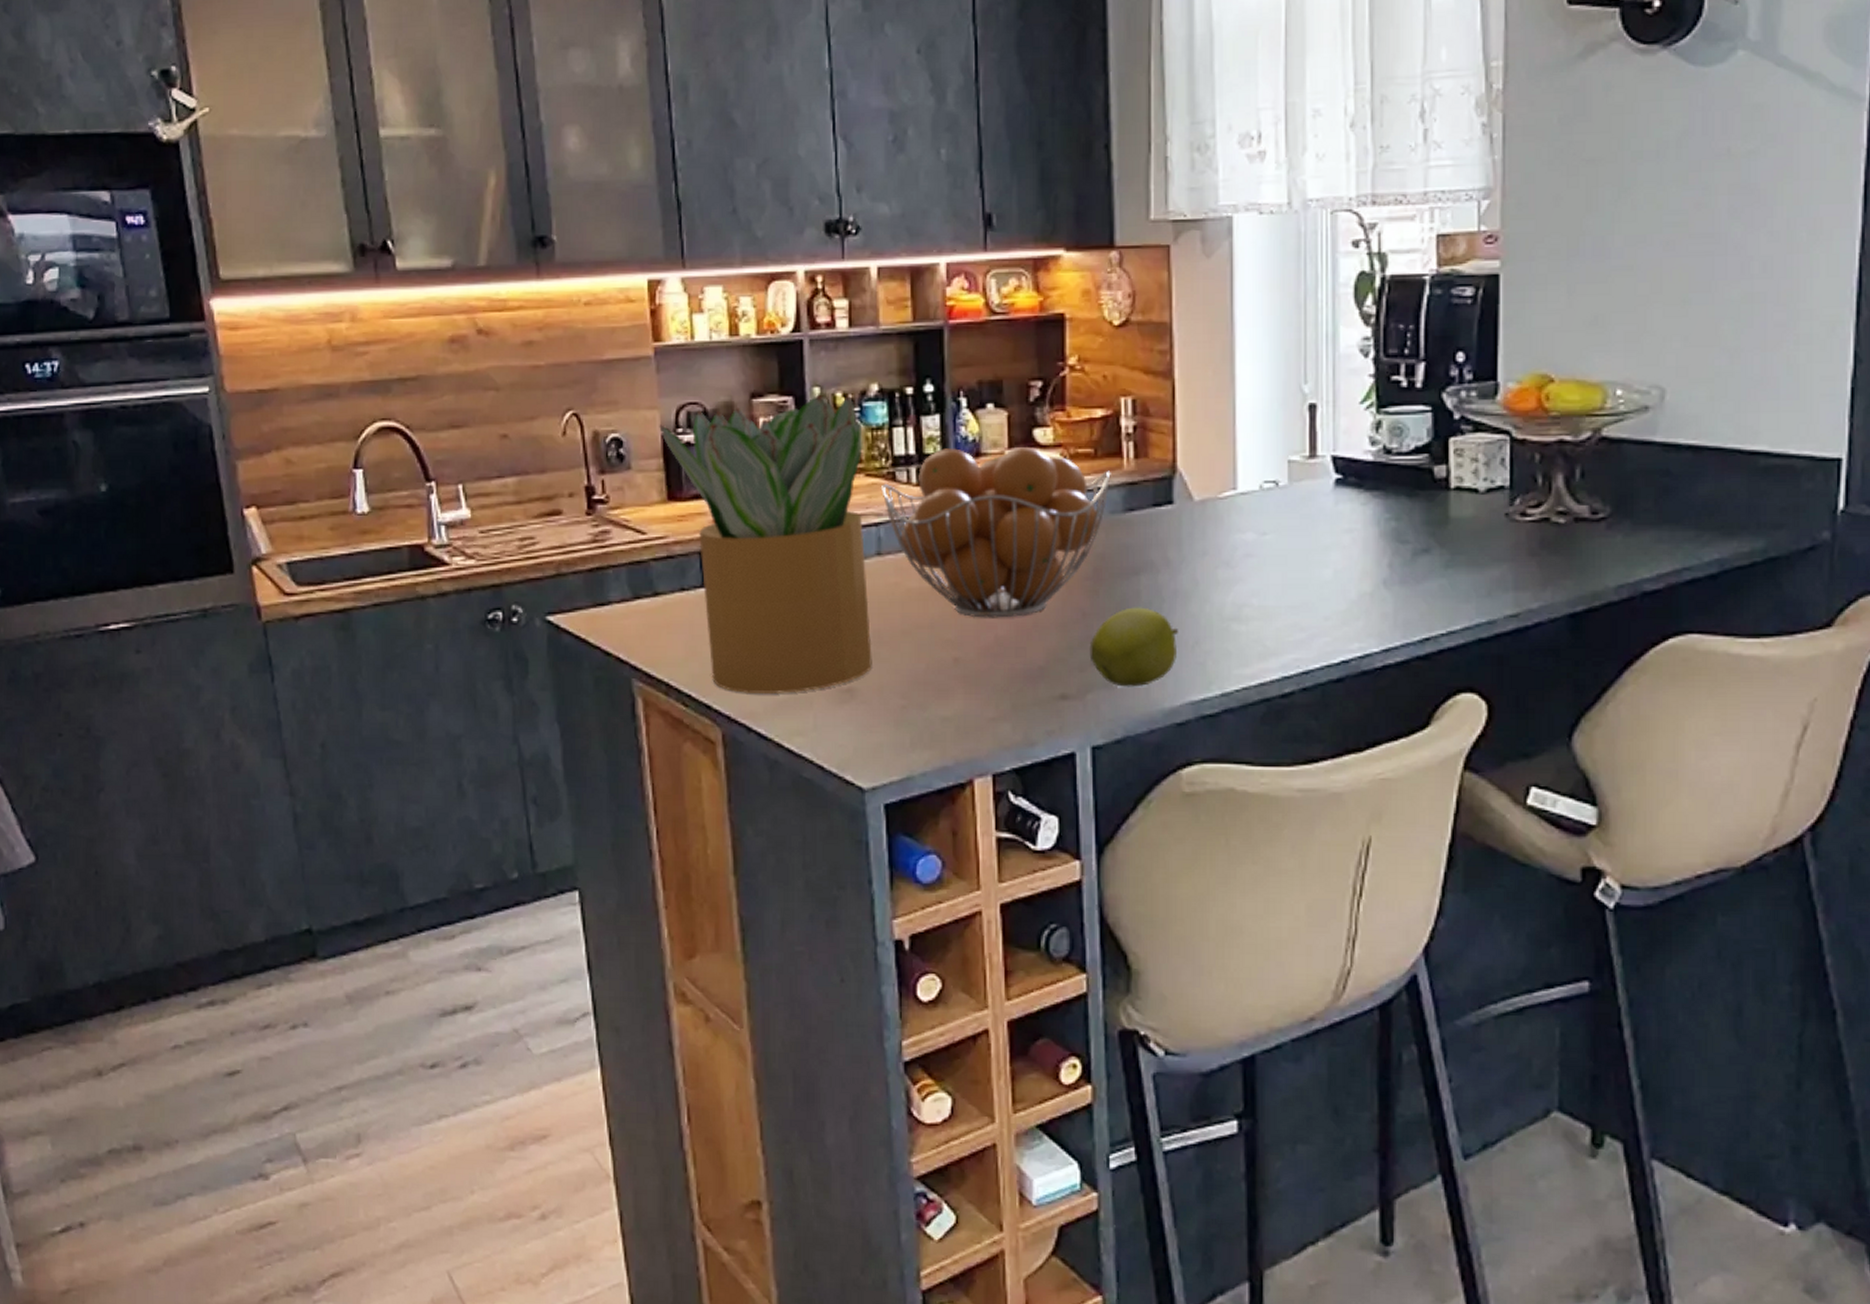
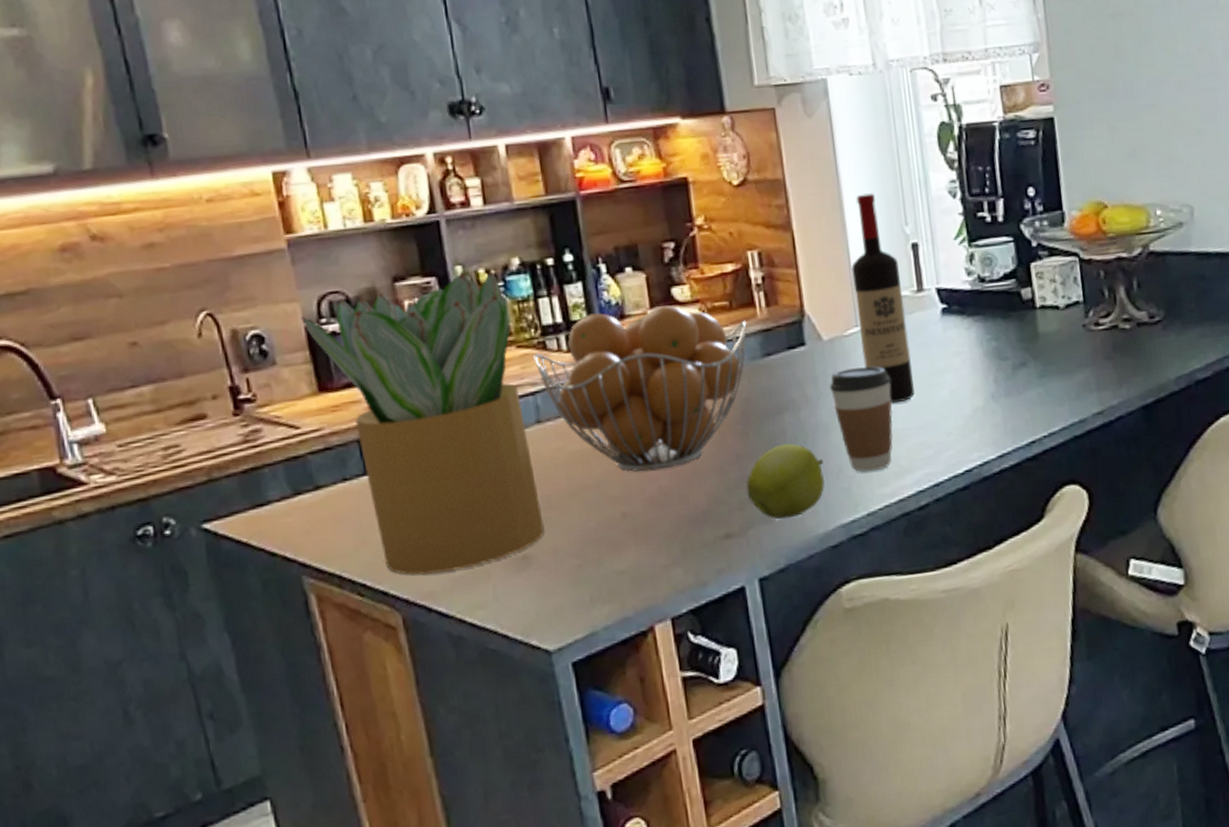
coffee cup: none [1194,534,1266,649] -> present [829,366,893,473]
wine bottle: none [1234,345,1293,578] -> present [851,193,915,404]

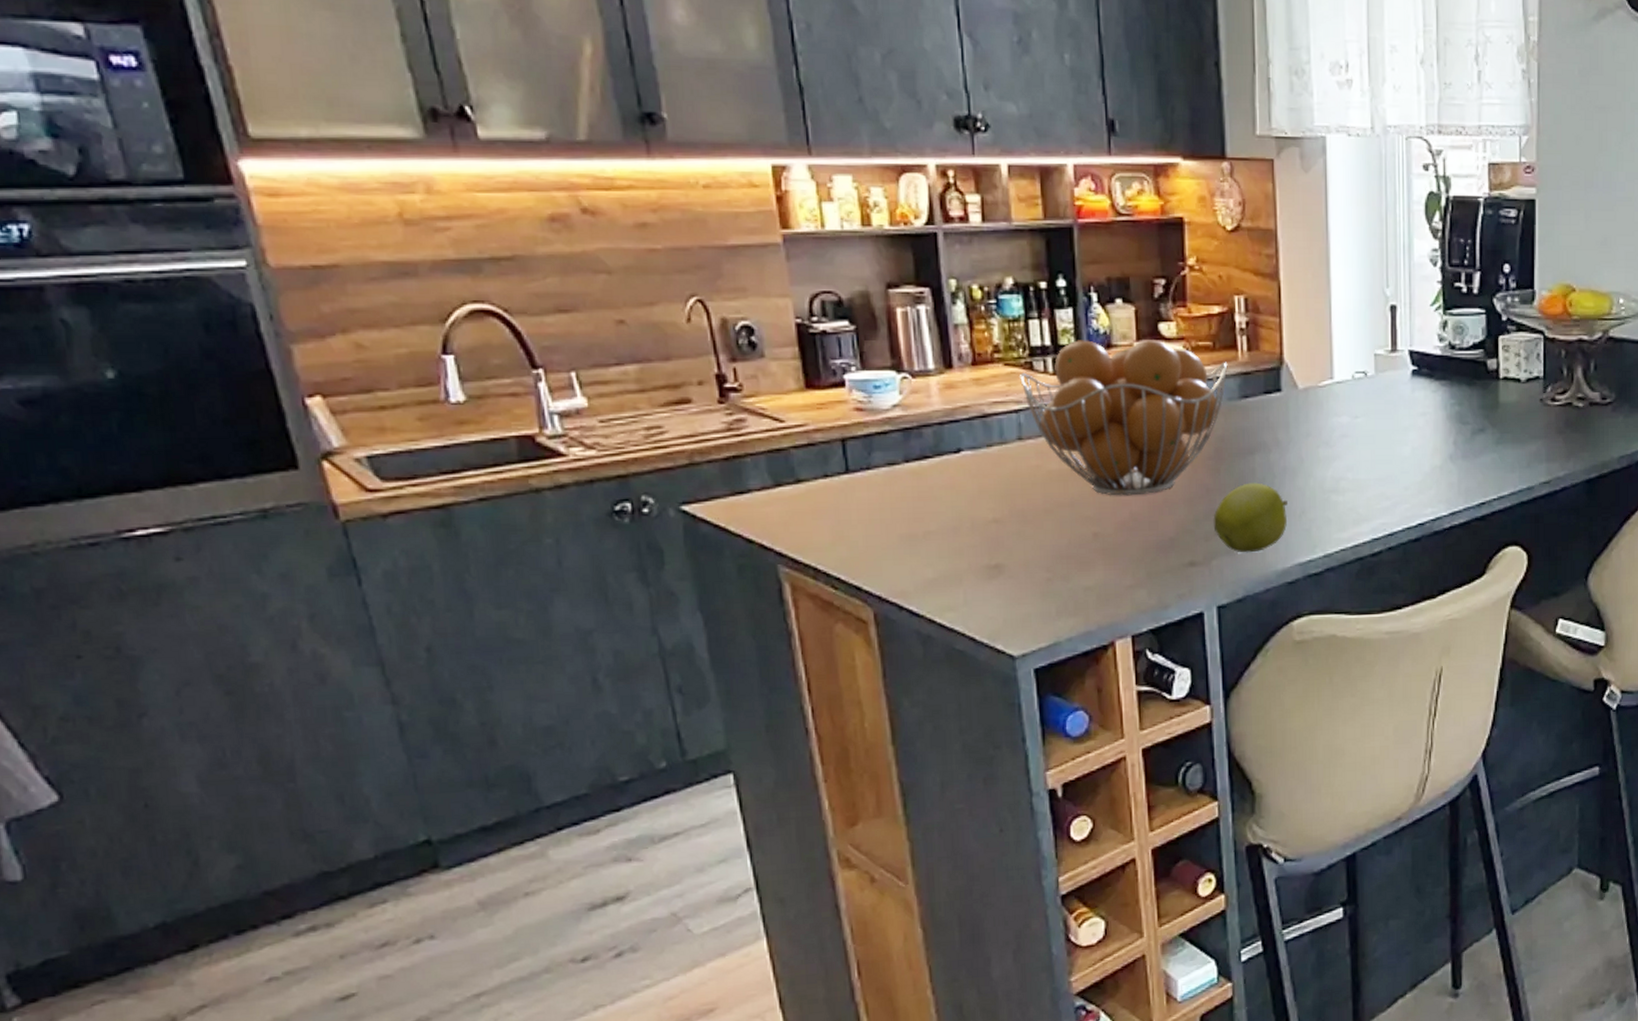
potted plant: present [301,270,545,575] -> none [792,286,1018,574]
coffee cup: present [829,366,893,473] -> none [1299,418,1358,517]
wine bottle: present [851,193,915,404] -> none [1331,253,1379,455]

